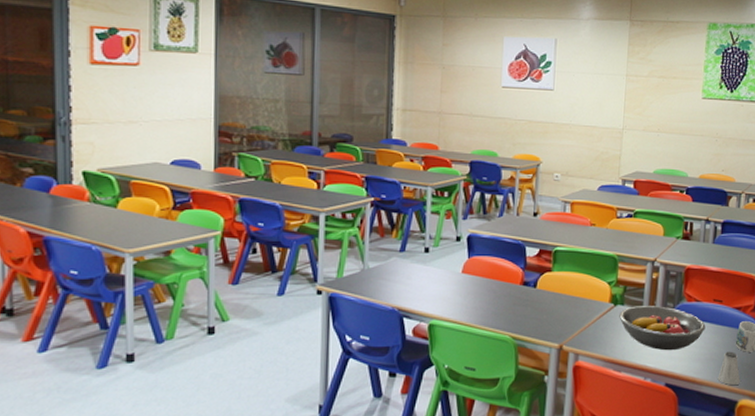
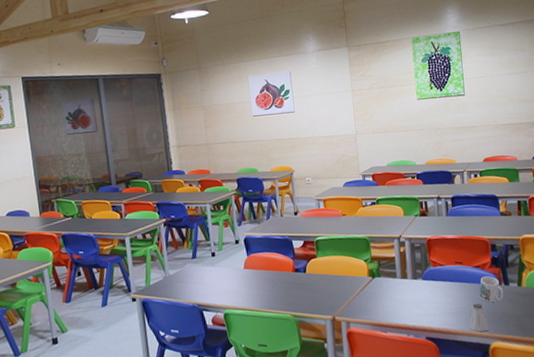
fruit bowl: present [619,306,706,351] -> none [378,273,452,310]

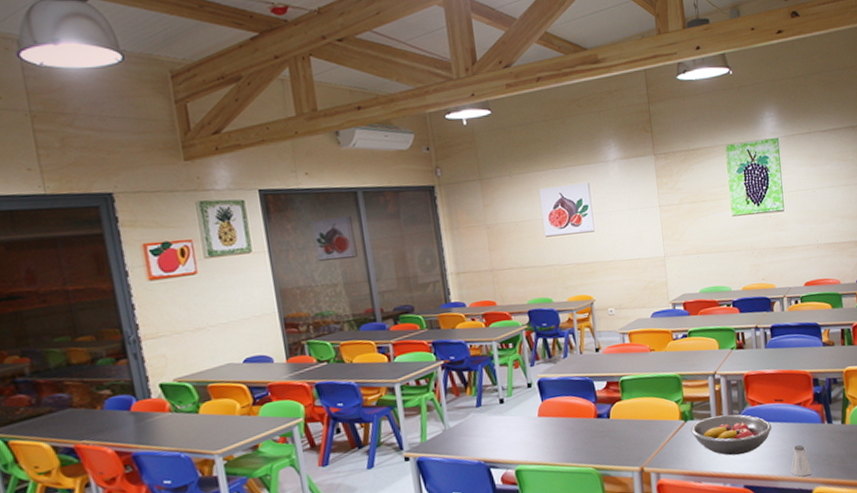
fruit bowl: none [378,273,452,310] -> present [691,414,772,456]
mug: present [479,276,503,303] -> none [801,414,826,444]

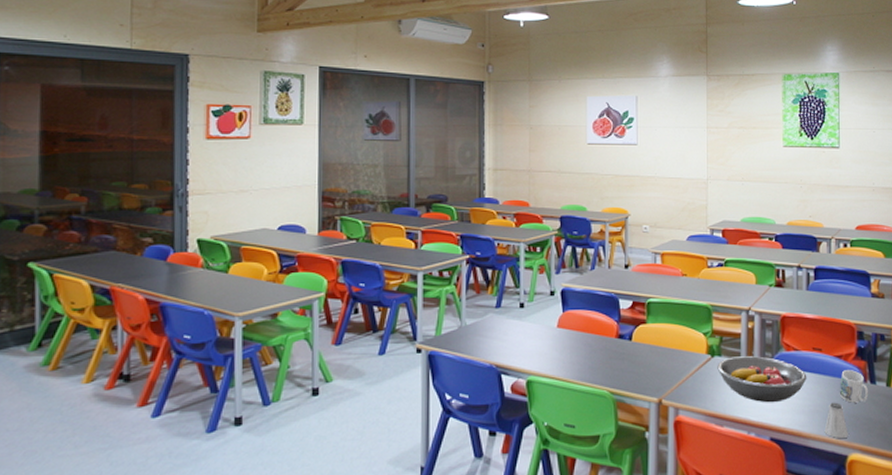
mug: none [801,414,826,444] -> present [839,370,868,403]

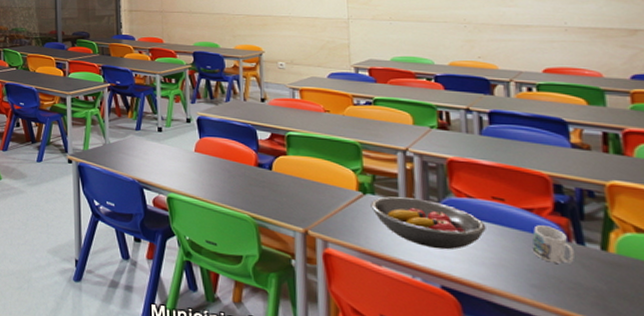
saltshaker: present [824,402,848,439] -> none [514,258,549,301]

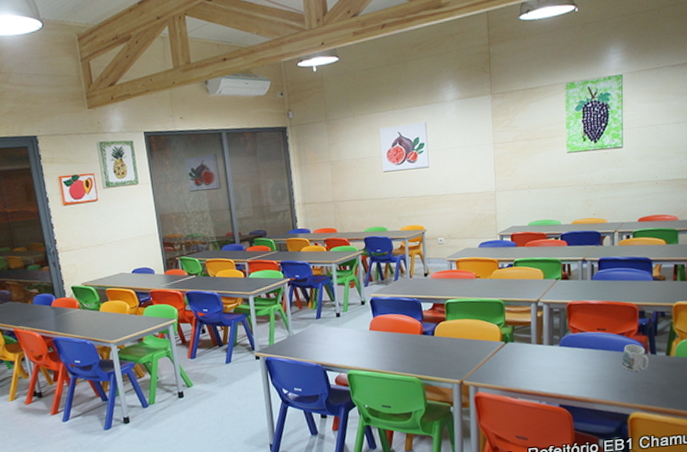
fruit bowl: present [370,196,486,250] -> none [510,339,592,377]

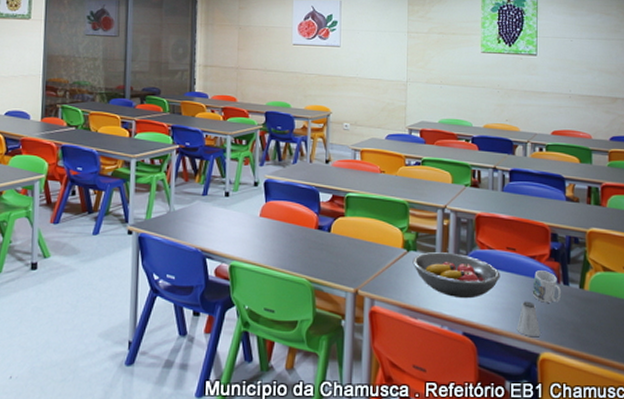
fruit bowl: none [510,339,592,377] -> present [412,252,500,299]
saltshaker: none [608,372,630,402] -> present [517,301,541,337]

